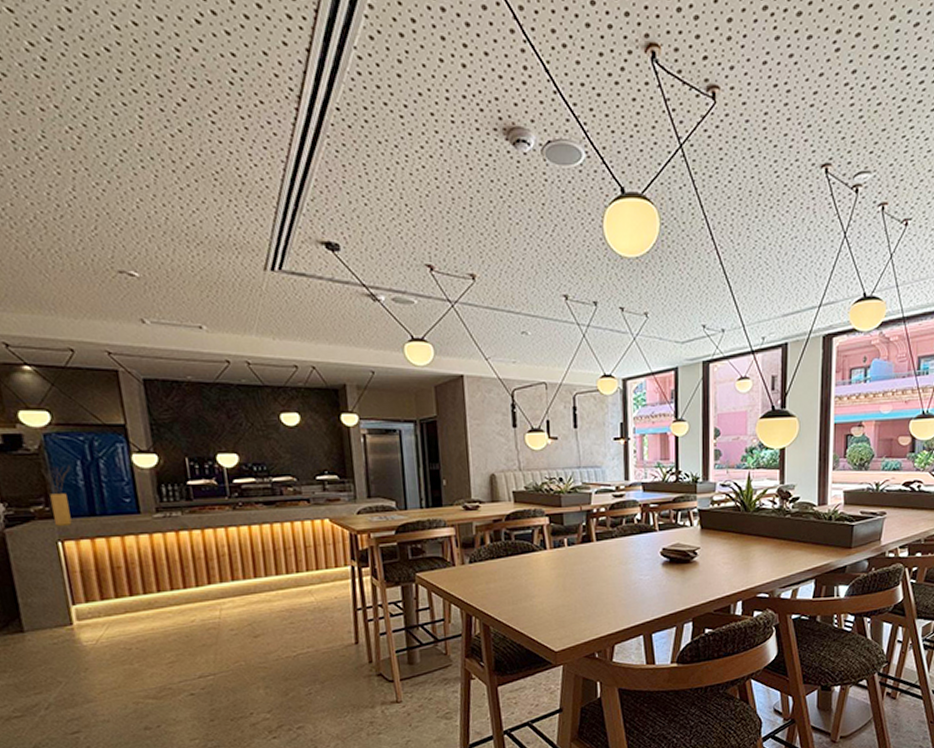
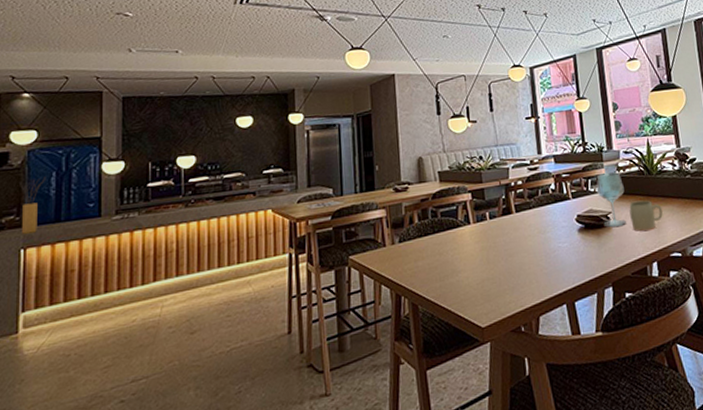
wine glass: none [686,506,716,563] -> present [596,172,626,227]
mug: none [719,538,754,570] -> present [629,200,663,232]

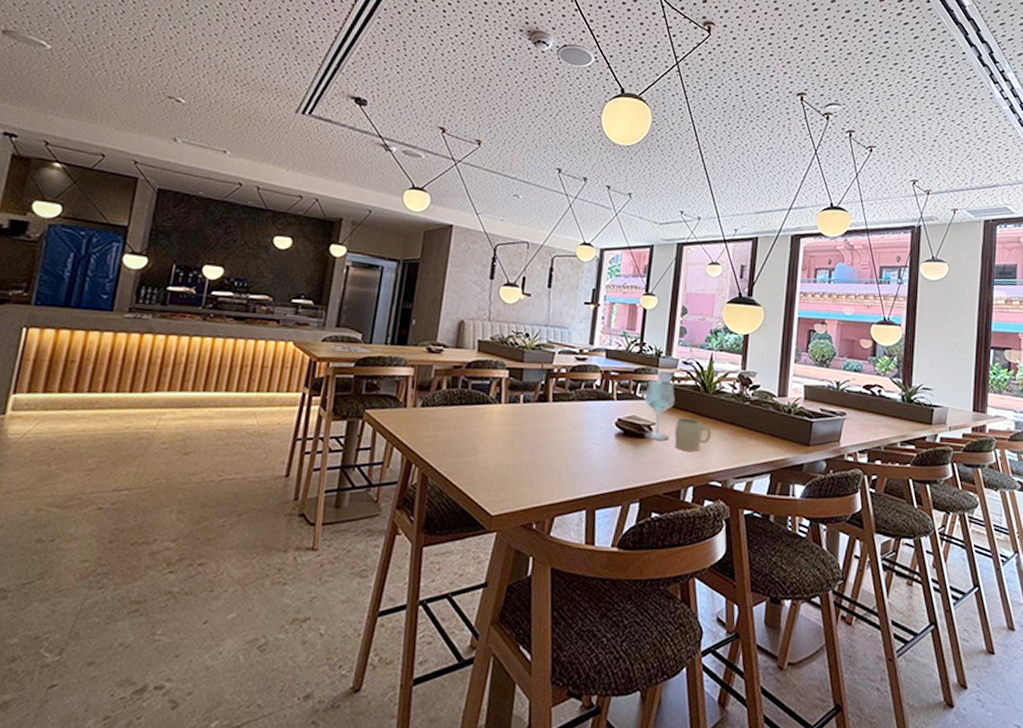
vase: present [18,176,47,235] -> none [27,256,64,314]

